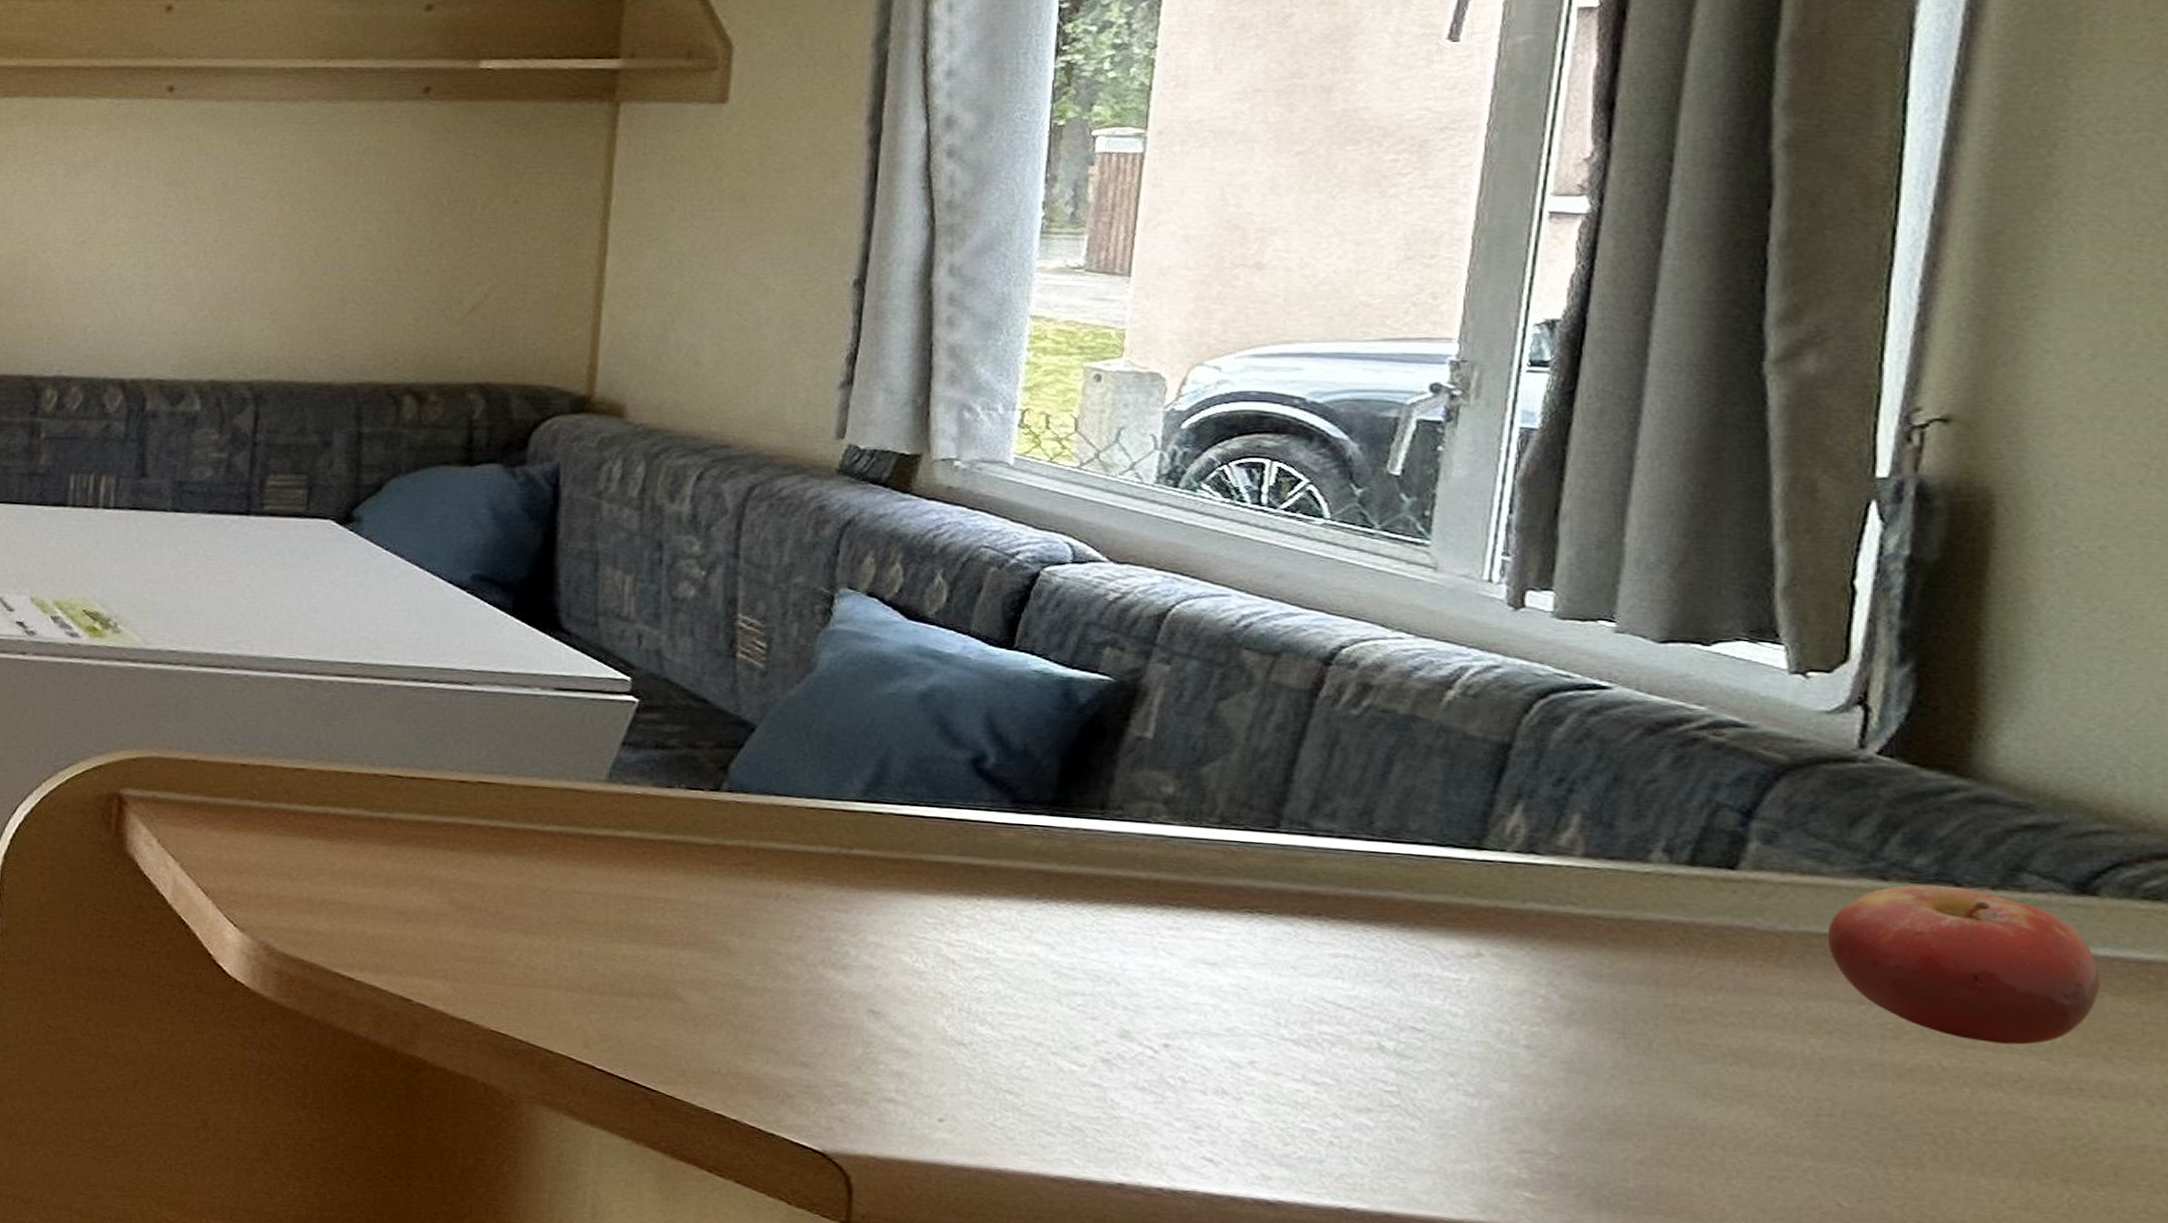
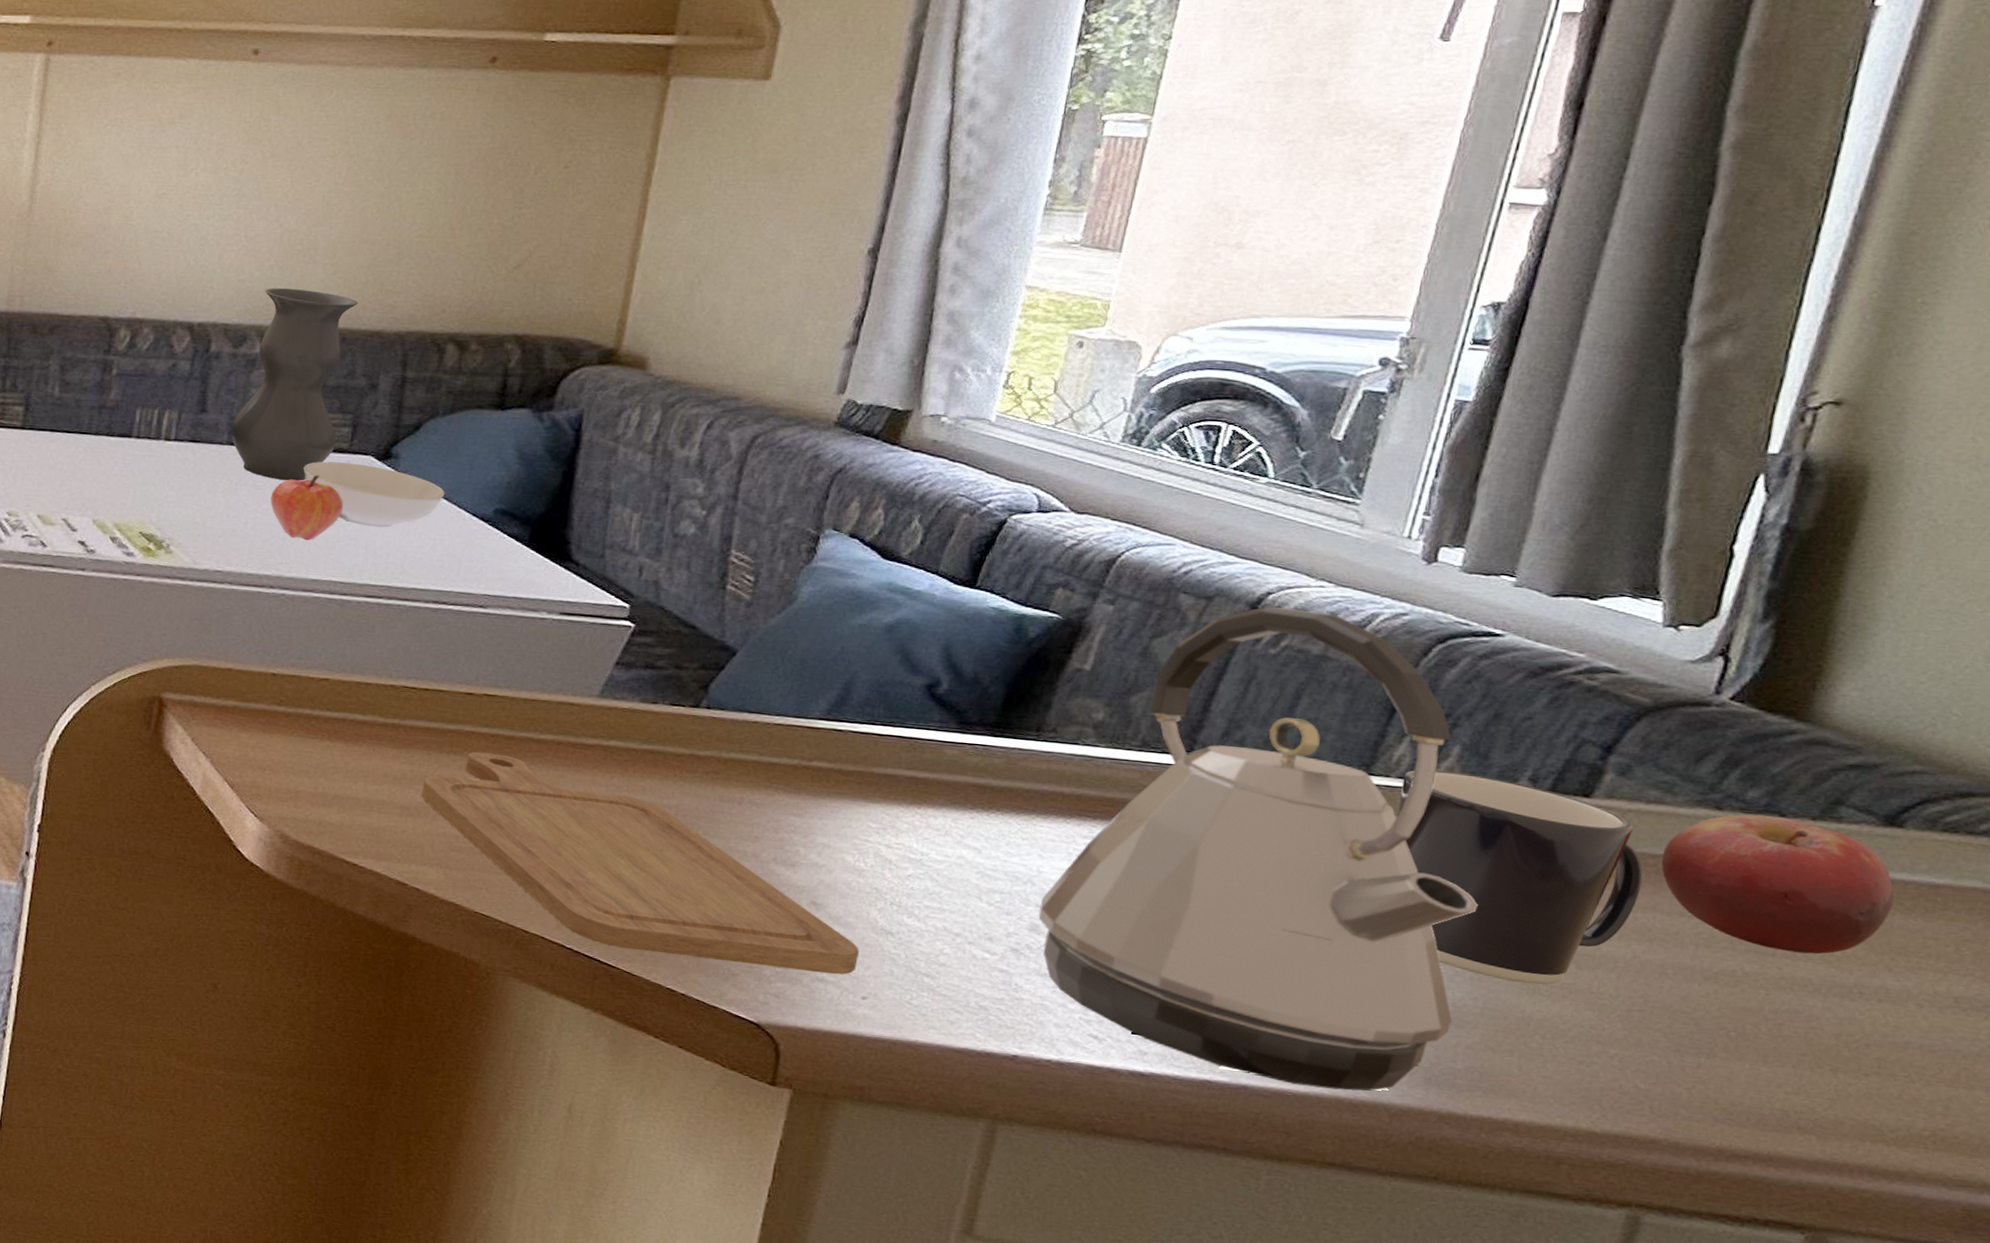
vase: none [174,339,302,550] -> present [230,288,358,481]
fruit: none [224,541,305,615] -> present [270,474,344,541]
bowl: none [257,527,416,599] -> present [303,461,445,528]
chopping board: none [419,847,929,1094] -> present [421,751,859,975]
kettle: none [1128,662,1626,1217] -> present [1038,607,1478,1091]
mug: none [1520,842,1809,1088] -> present [1397,769,1643,985]

